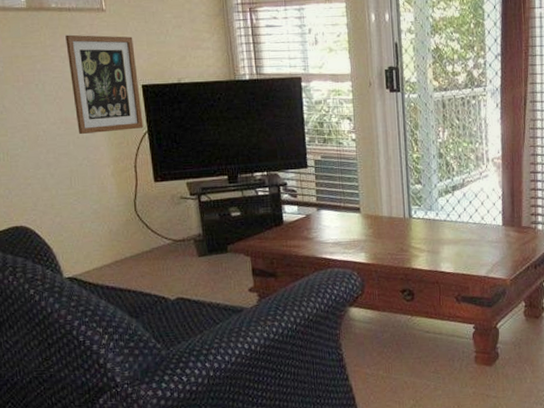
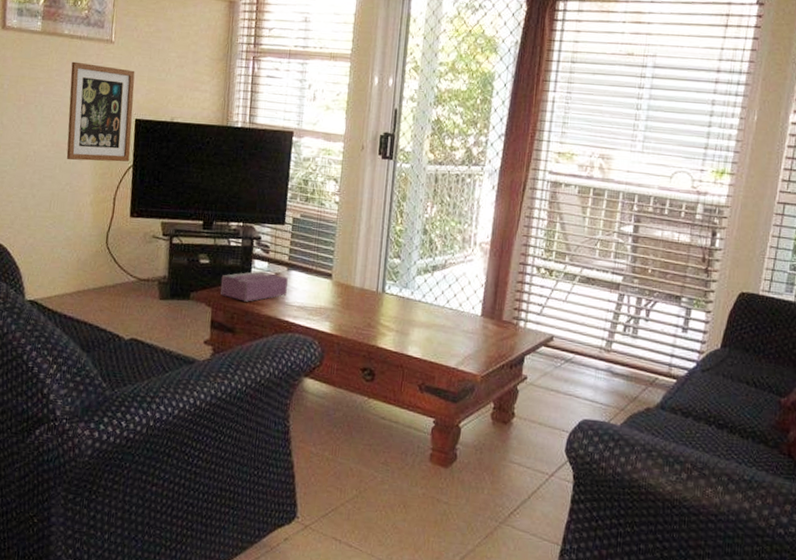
tissue box: none [254,215,320,246] -> present [220,271,288,302]

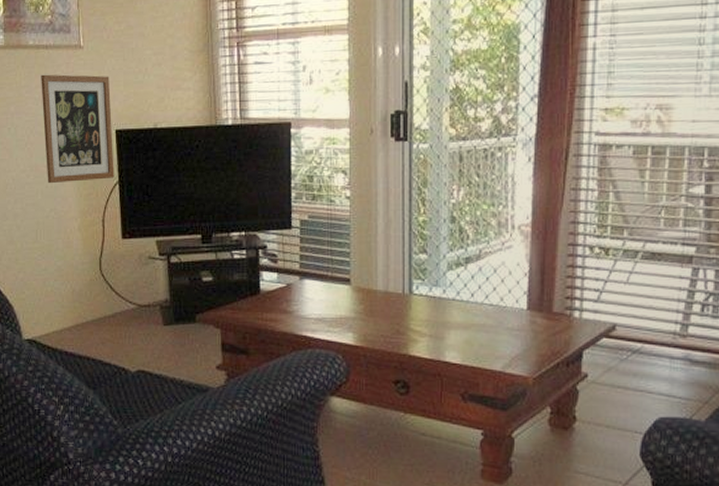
tissue box: present [220,271,288,302] -> none [227,283,301,319]

